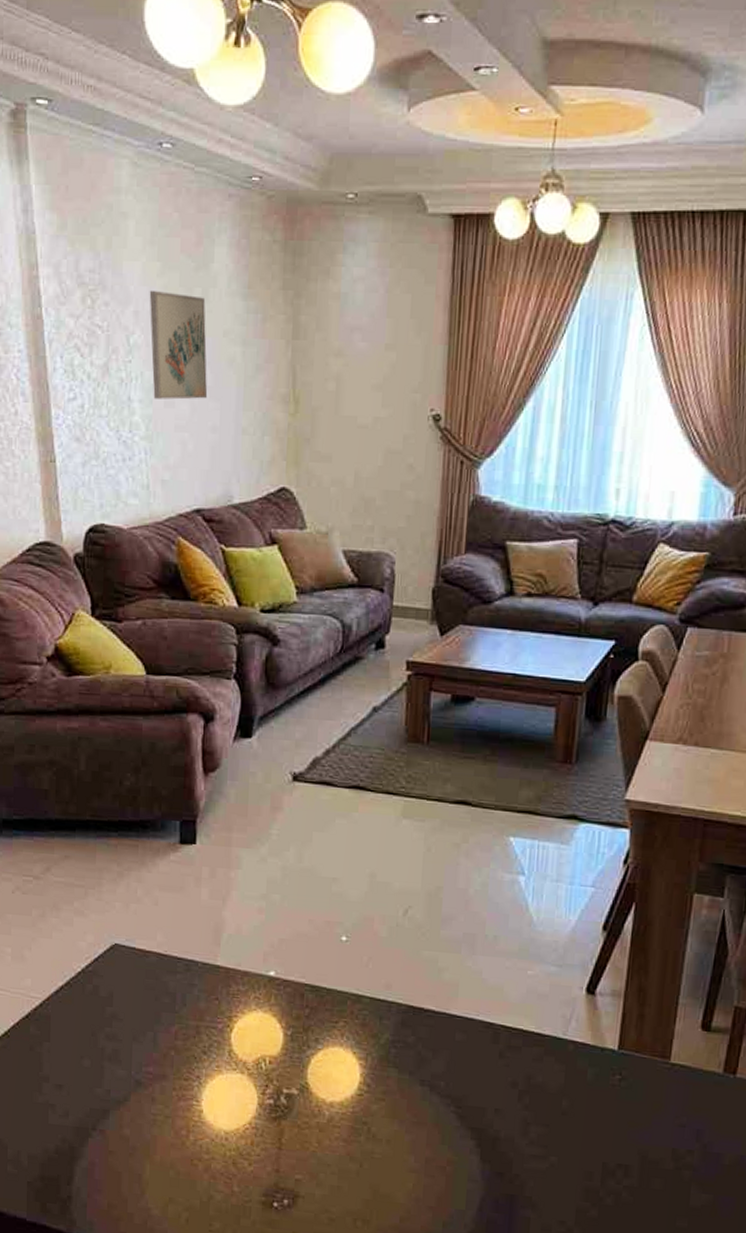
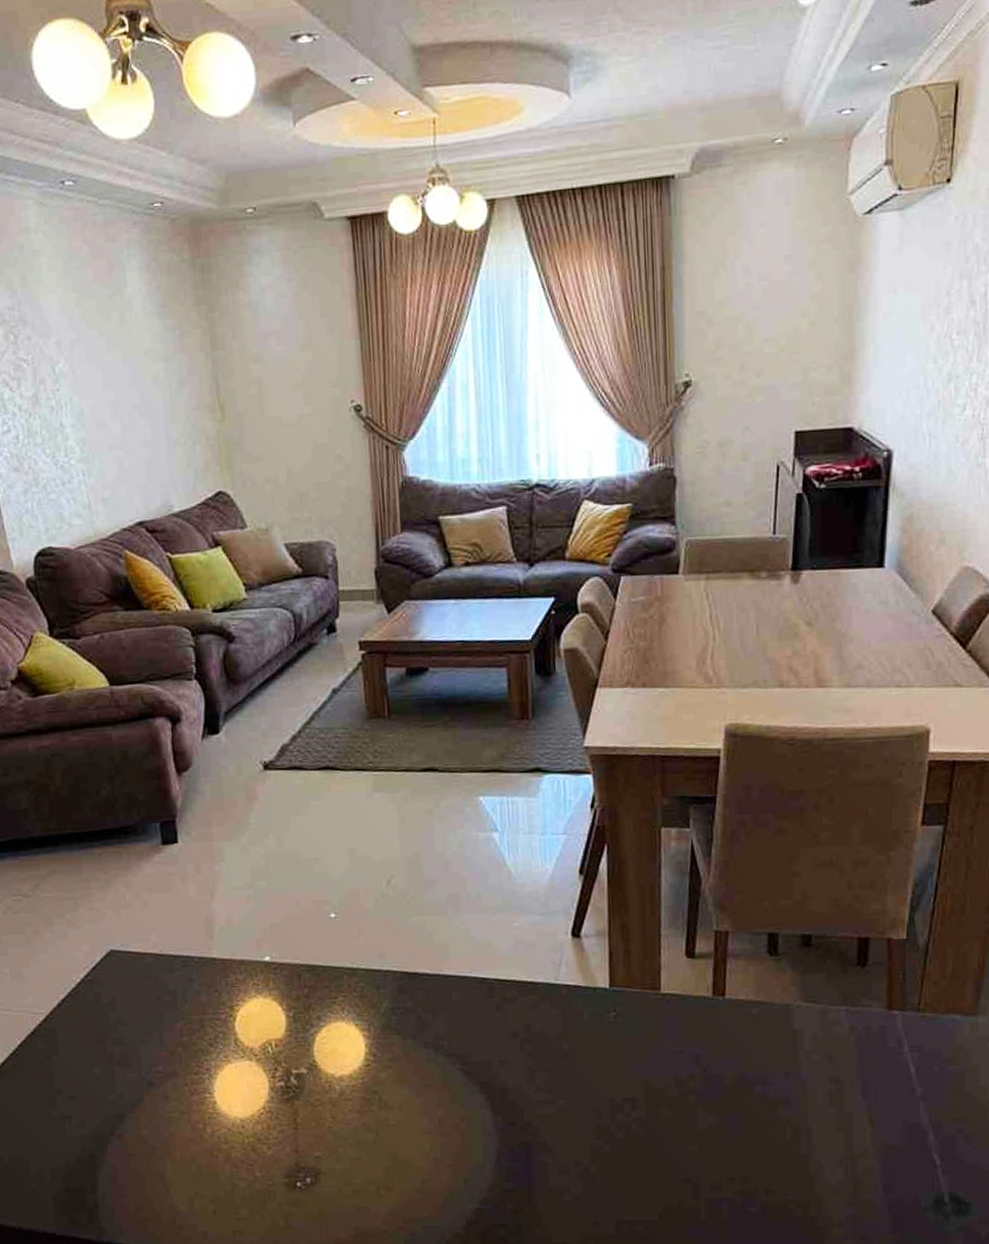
wall art: present [149,291,208,400] -> none [68,320,137,422]

